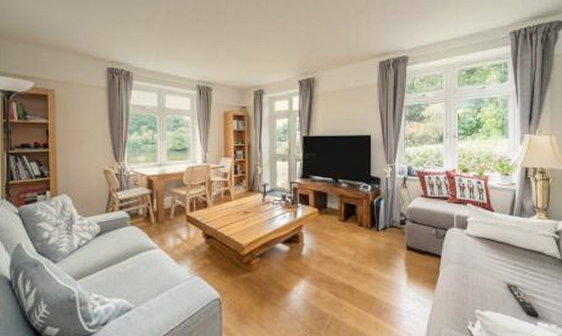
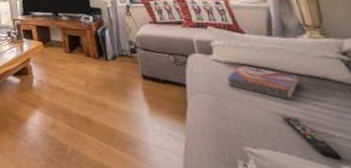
textbook: none [473,240,523,270] -> present [226,65,299,100]

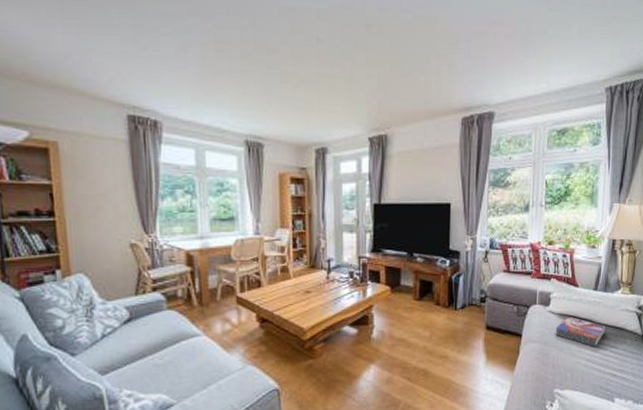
remote control: present [281,116,342,160] -> none [586,361,616,394]

